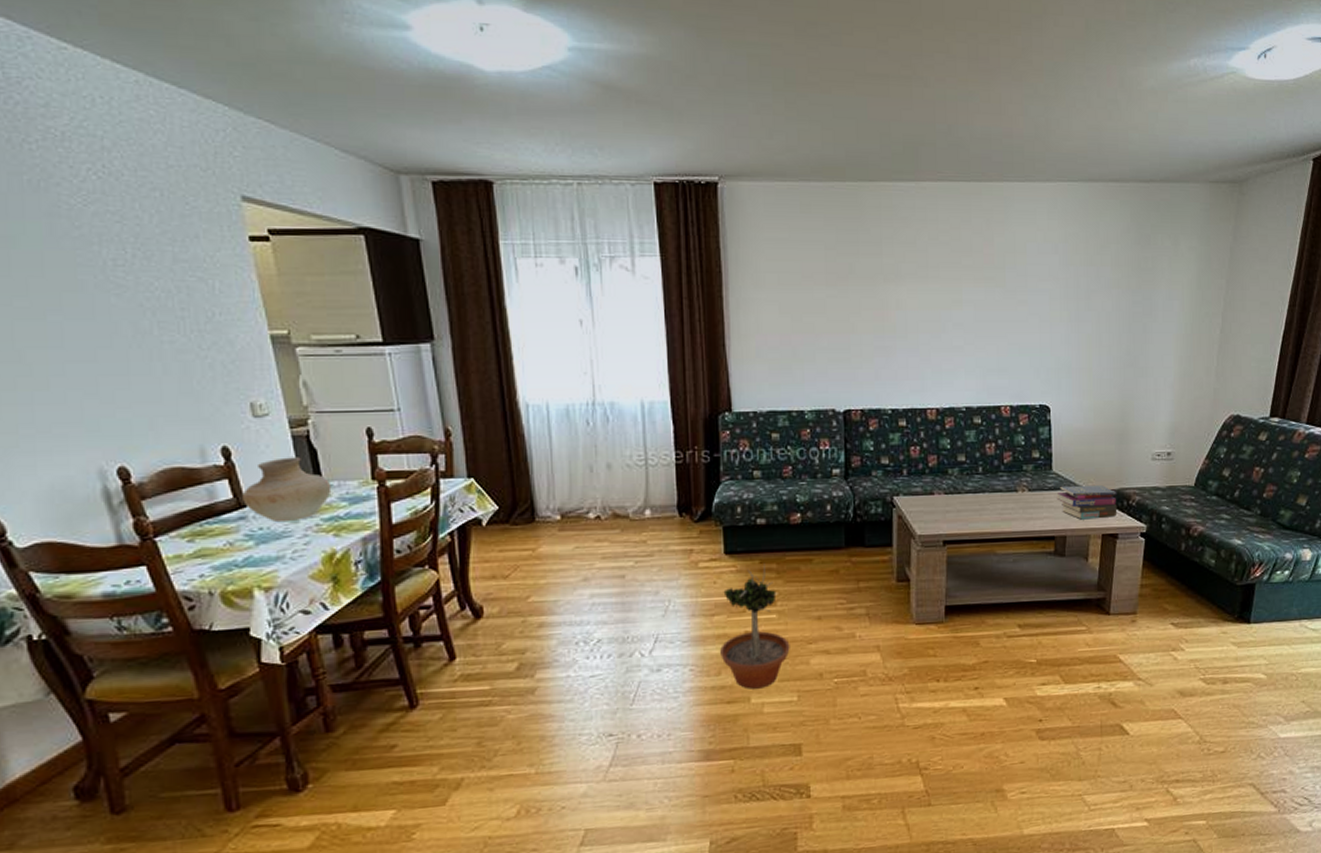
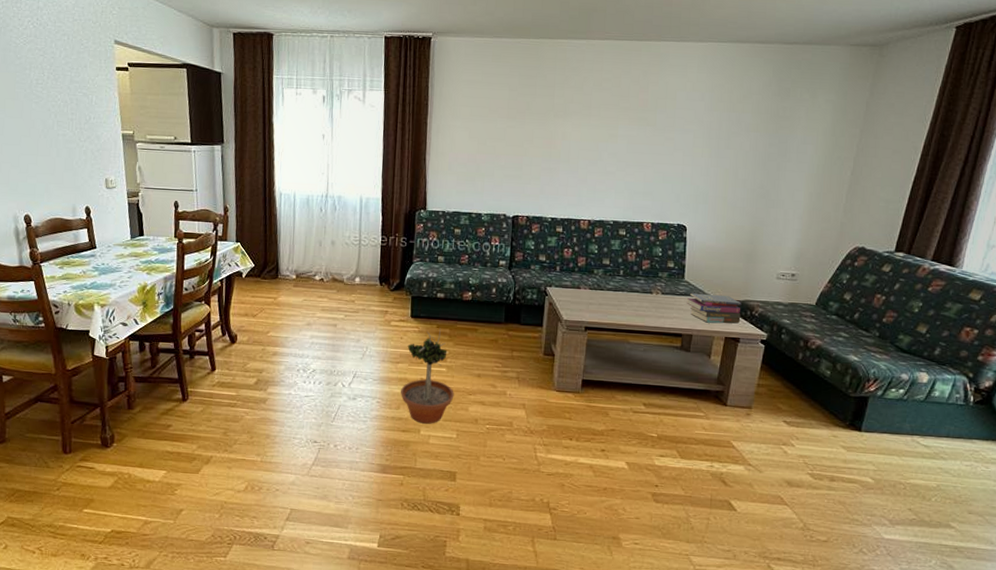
vase: present [242,457,332,523] -> none [94,217,149,262]

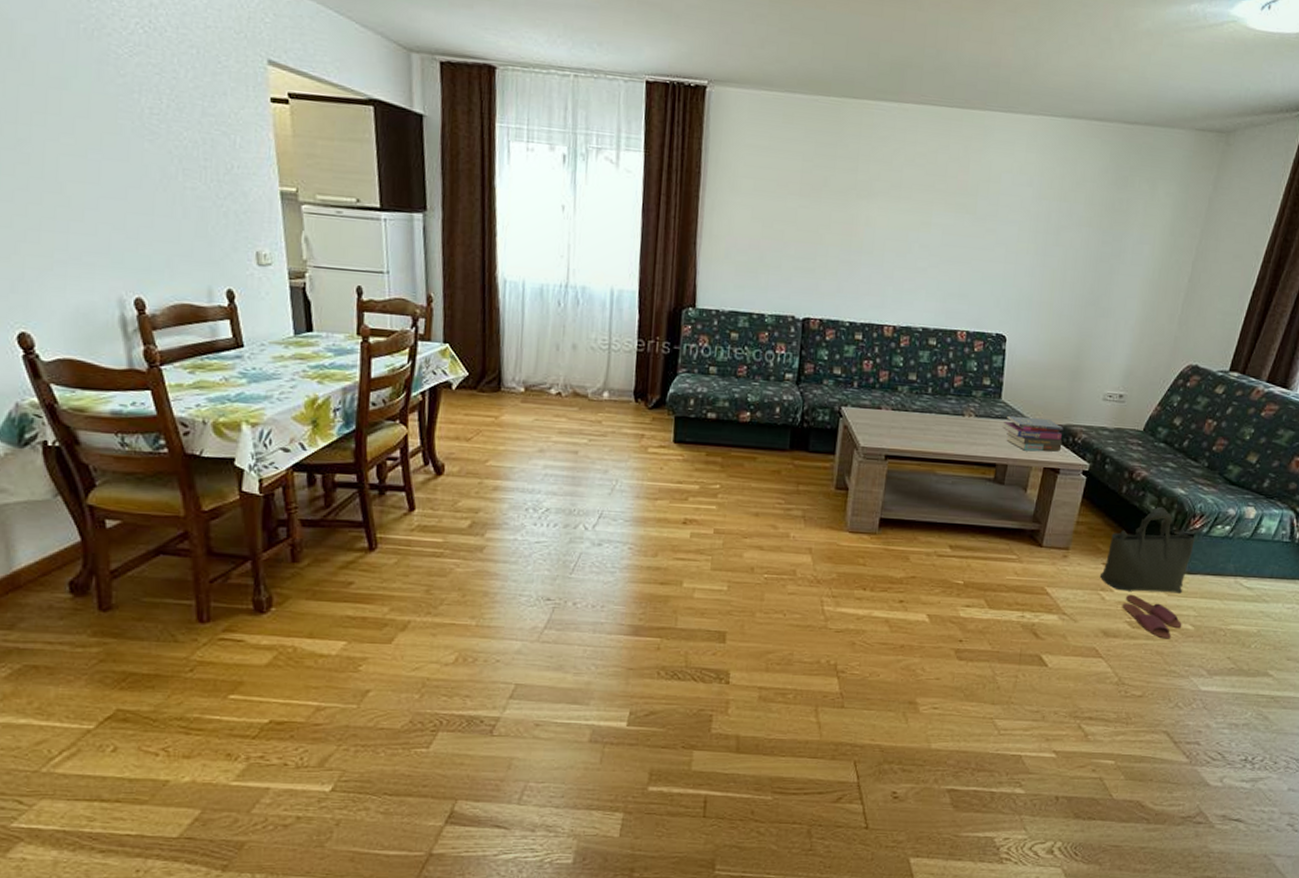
potted tree: present [401,328,454,424] -> none [659,456,726,574]
handbag: none [781,372,870,450] -> present [1099,507,1195,594]
slippers: none [803,449,862,490] -> present [1122,594,1182,639]

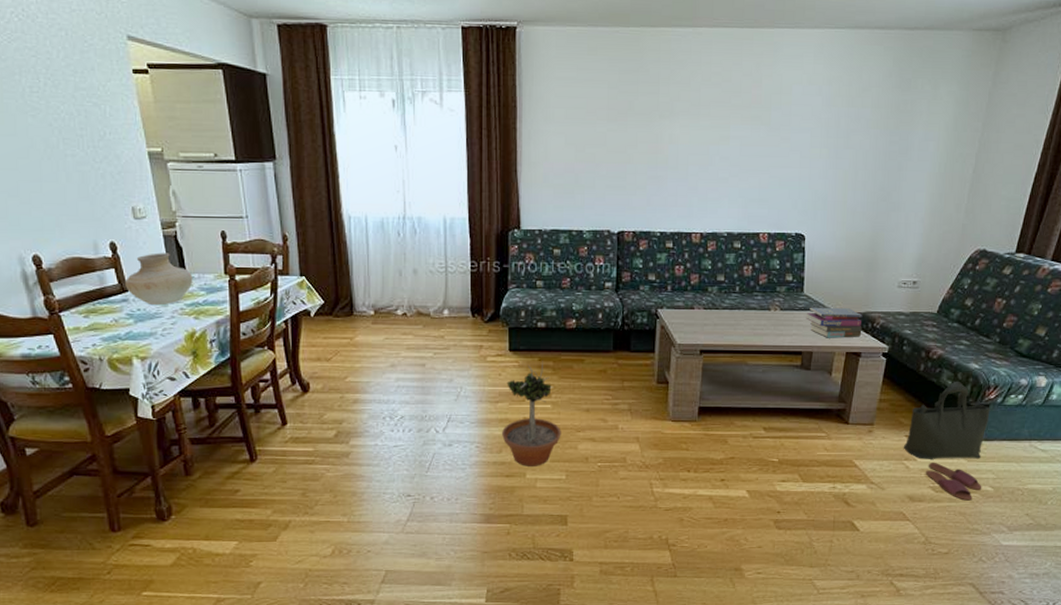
vase: none [241,305,321,366] -> present [125,253,193,306]
potted tree: none [659,456,726,574] -> present [502,361,561,466]

